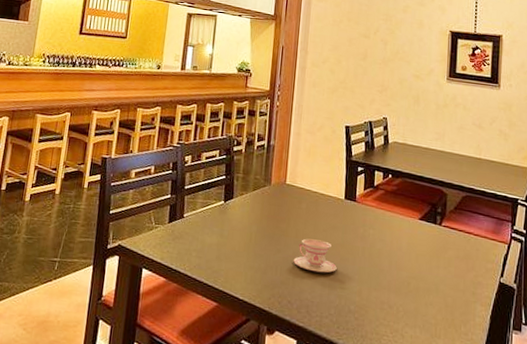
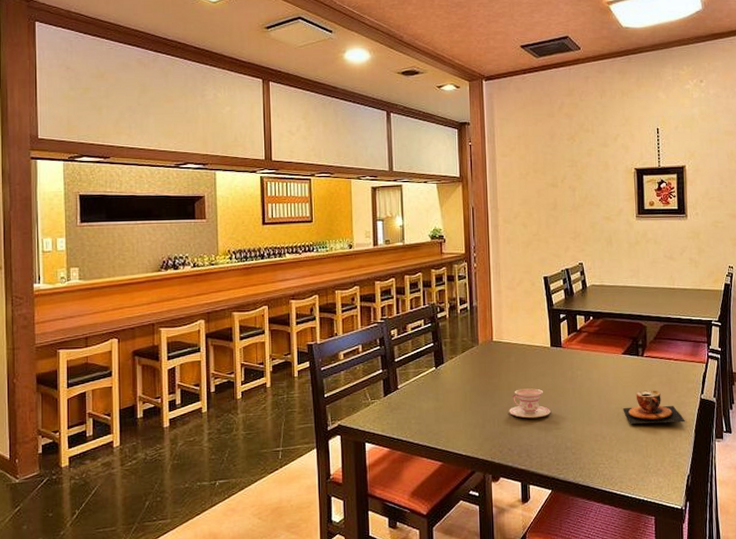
teacup: none [414,262,481,306] -> present [623,390,685,424]

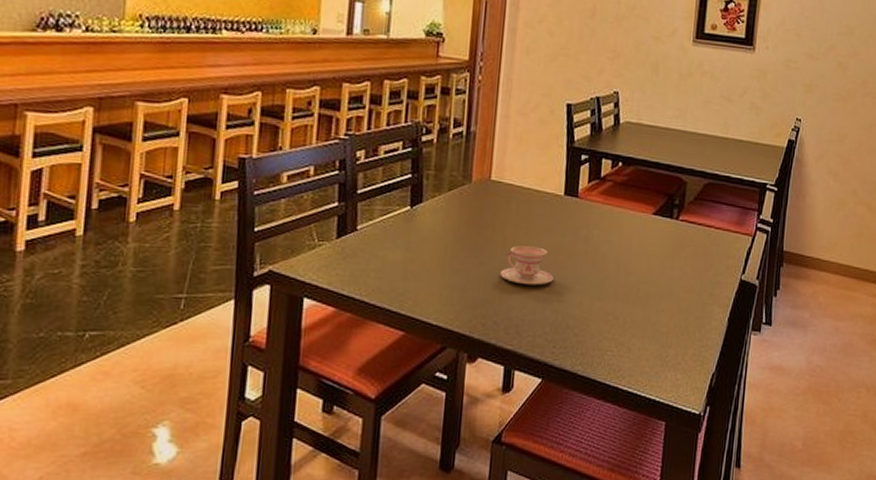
teacup: present [623,390,685,424] -> none [644,262,718,307]

